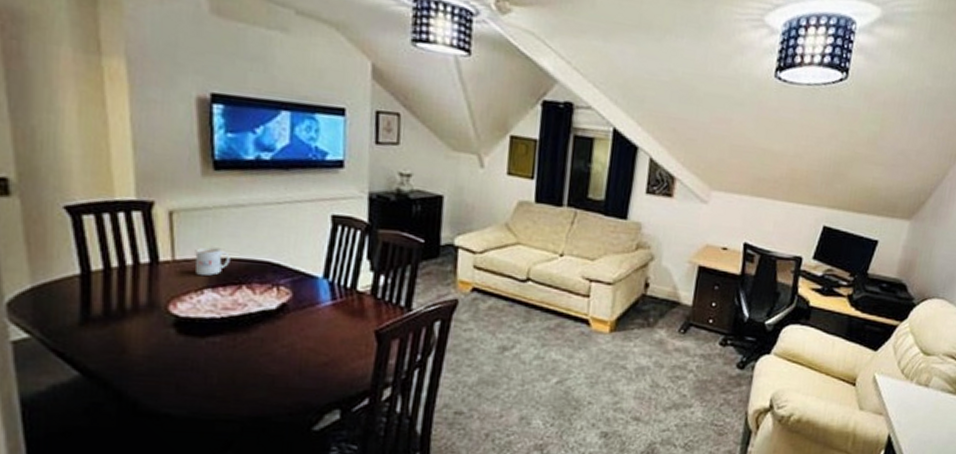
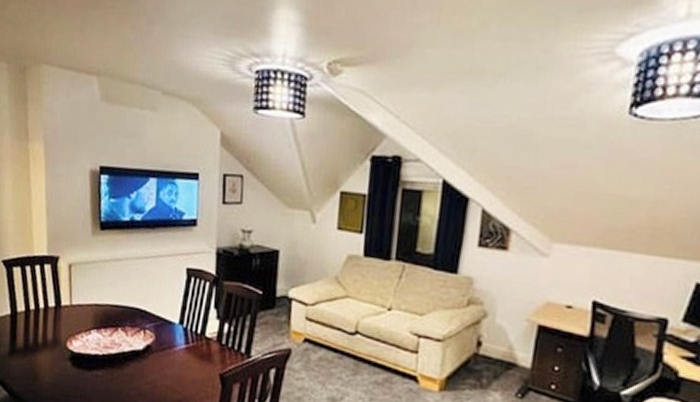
mug: present [194,247,230,276] -> none [85,294,110,319]

